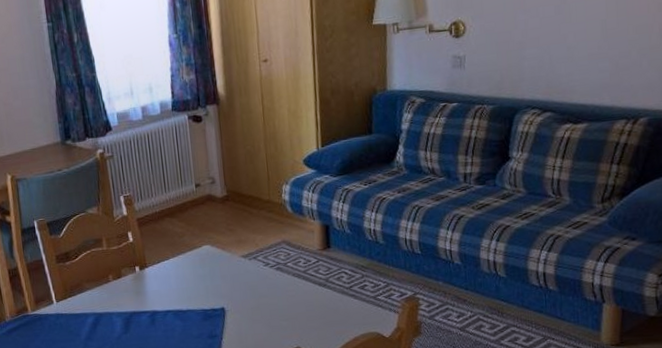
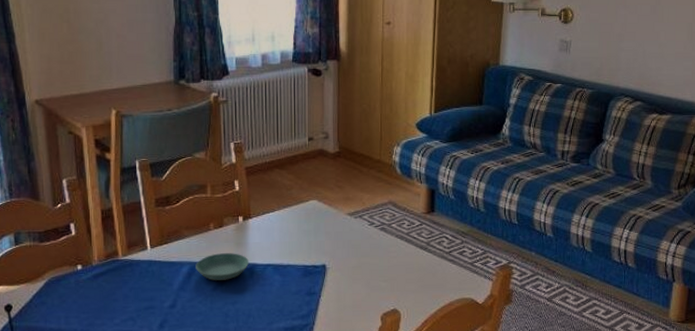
saucer: none [99,301,150,329] -> present [195,253,250,280]

